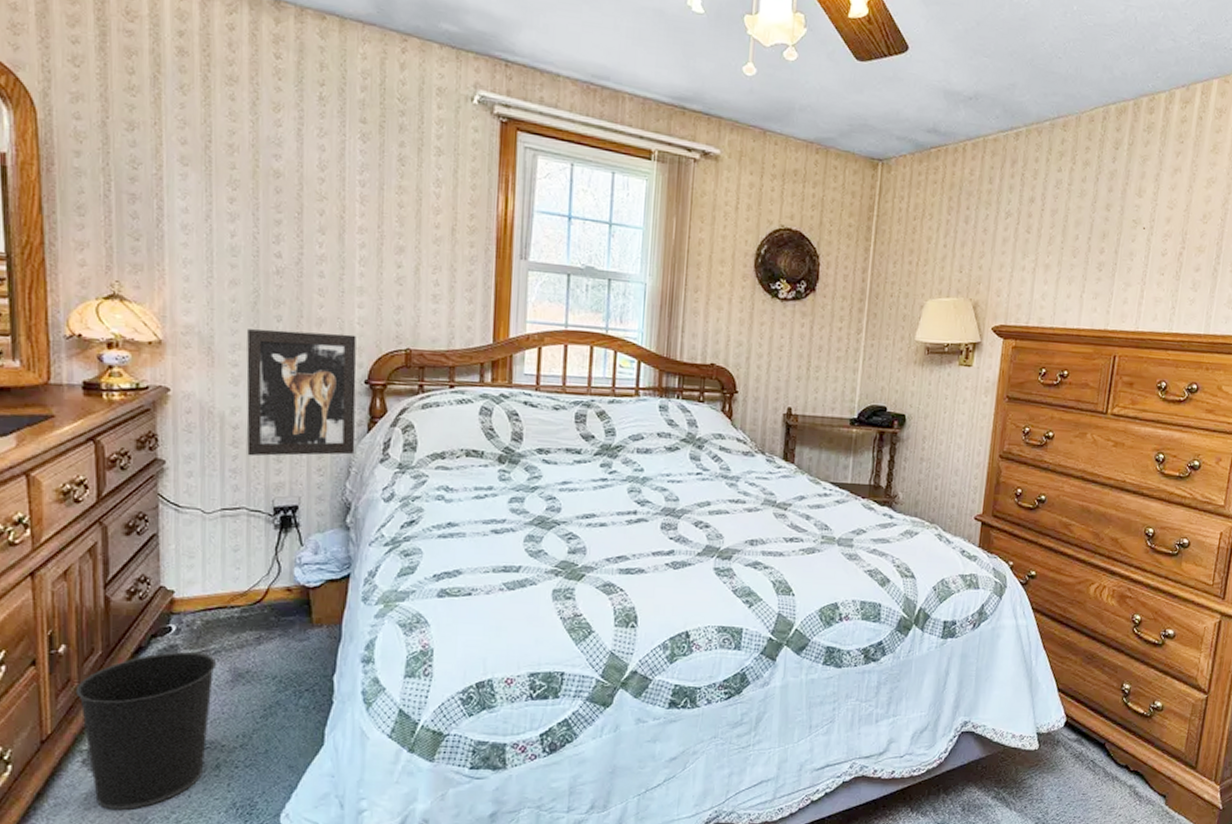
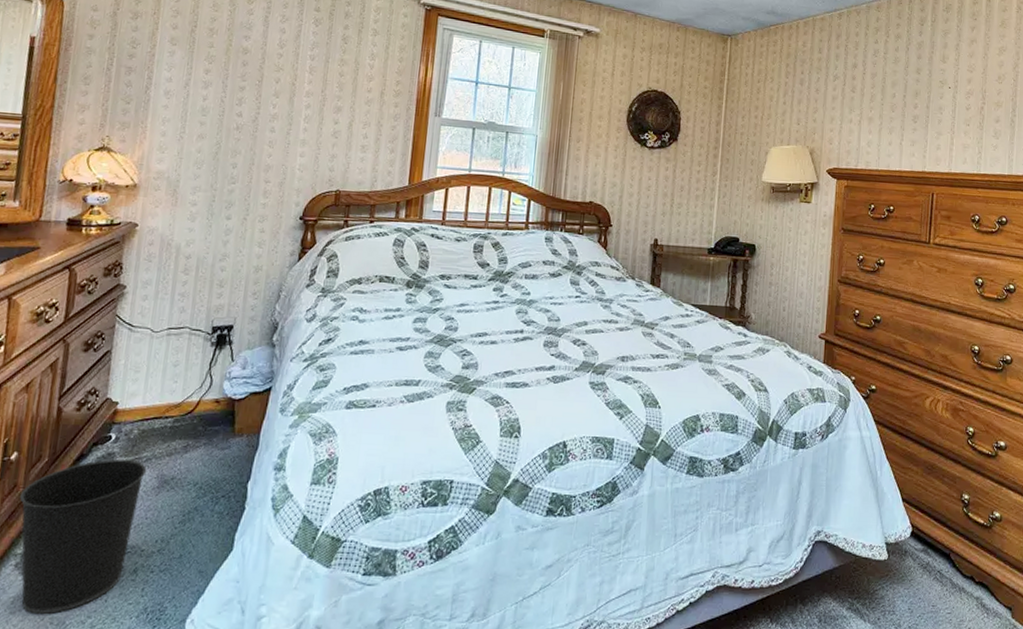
wall art: present [246,329,357,456] -> none [195,174,296,282]

